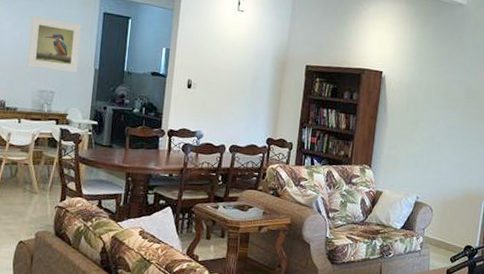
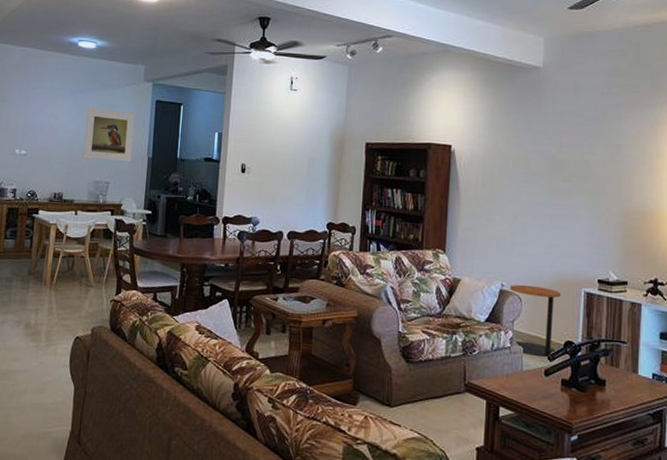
side table: none [423,197,466,260] -> present [509,284,562,358]

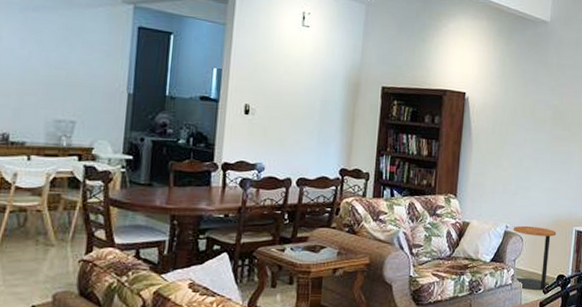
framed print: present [83,108,135,162] -> none [38,30,111,99]

